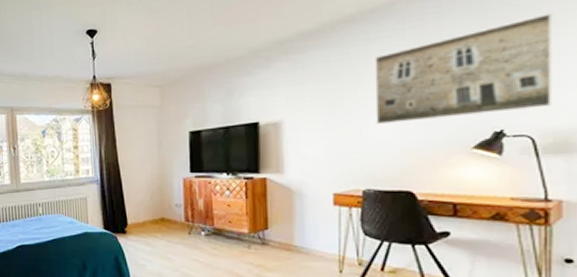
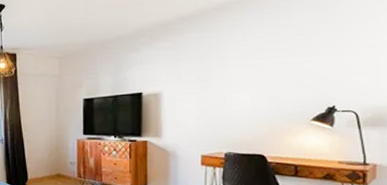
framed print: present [374,13,553,124] -> none [237,12,375,98]

